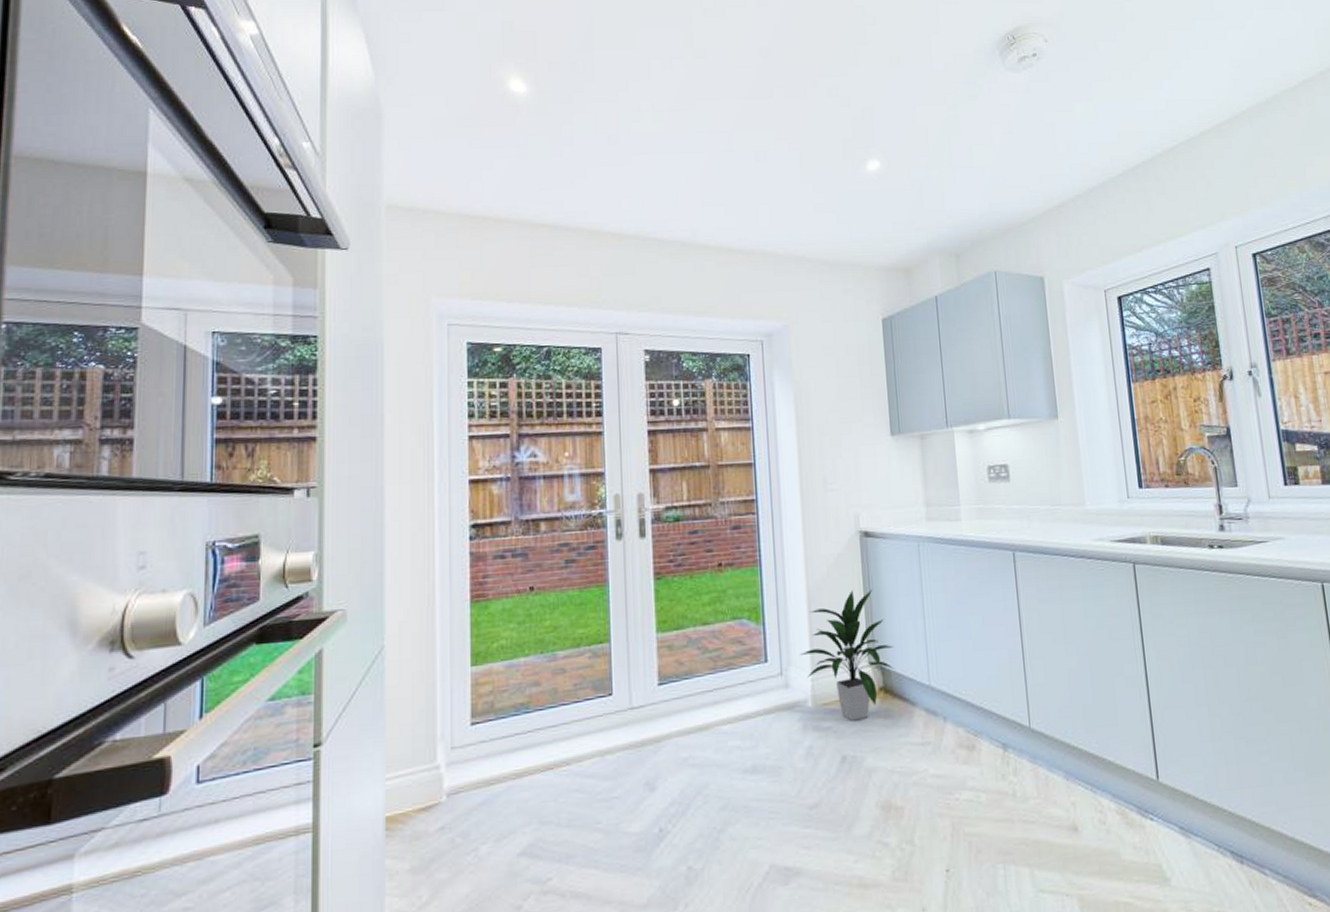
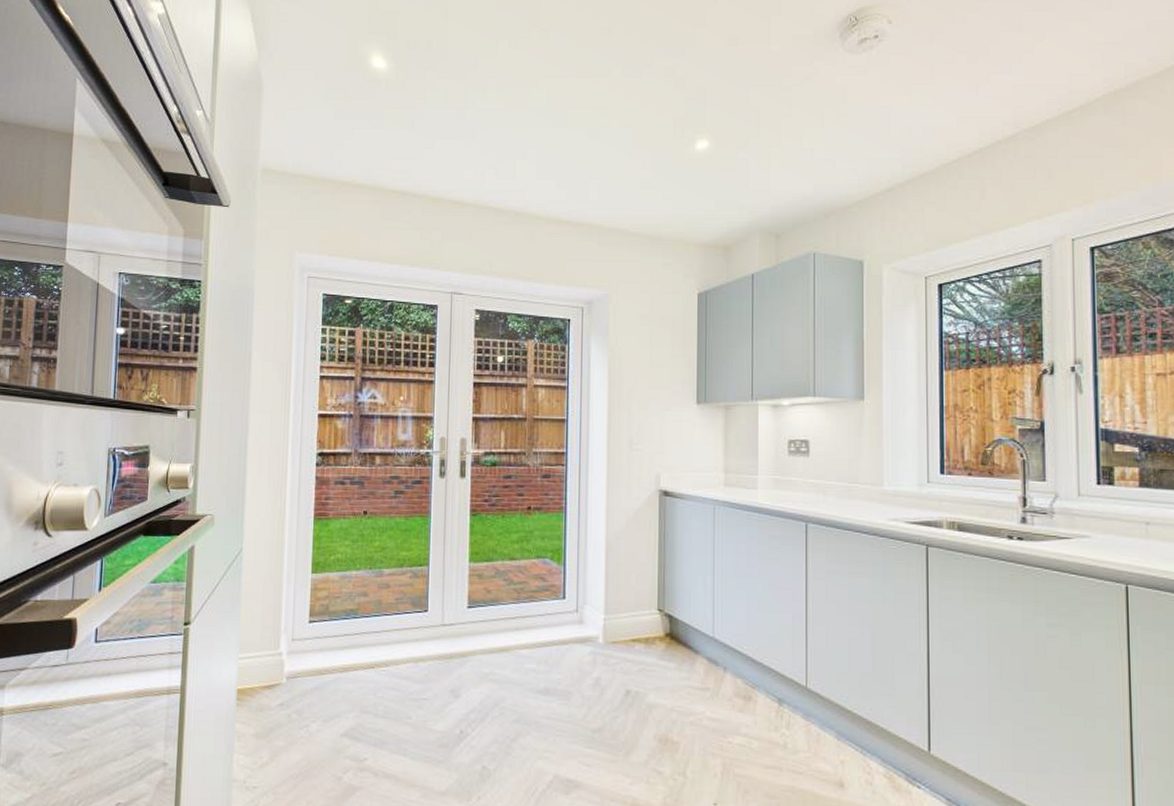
indoor plant: present [800,590,895,721] -> none [596,543,682,661]

